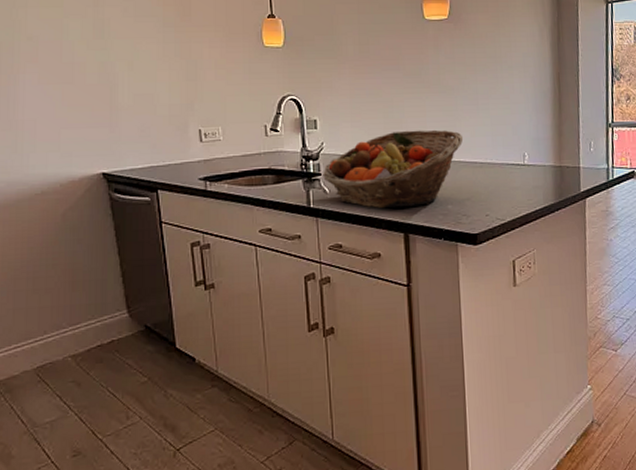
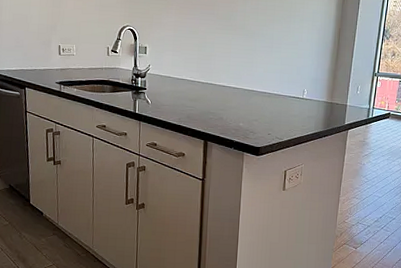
fruit basket: present [323,129,464,209] -> none [147,62,258,121]

